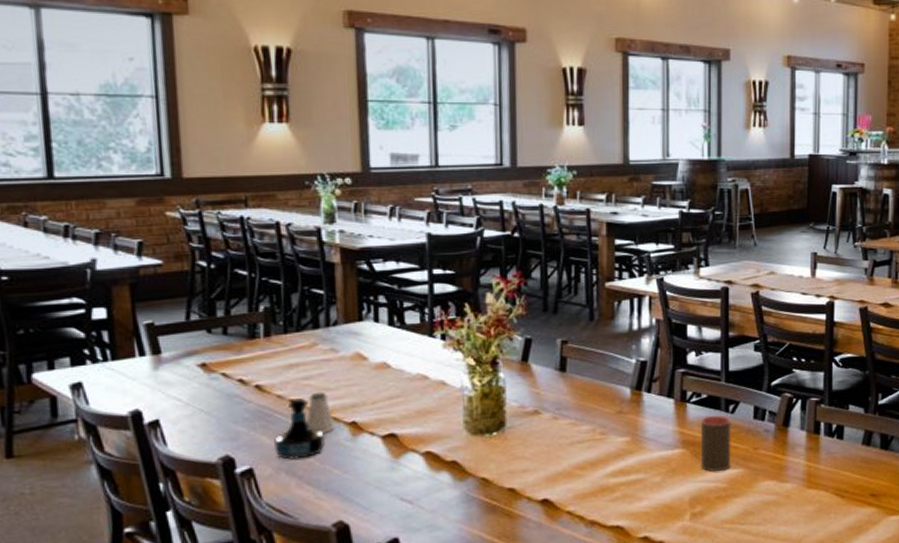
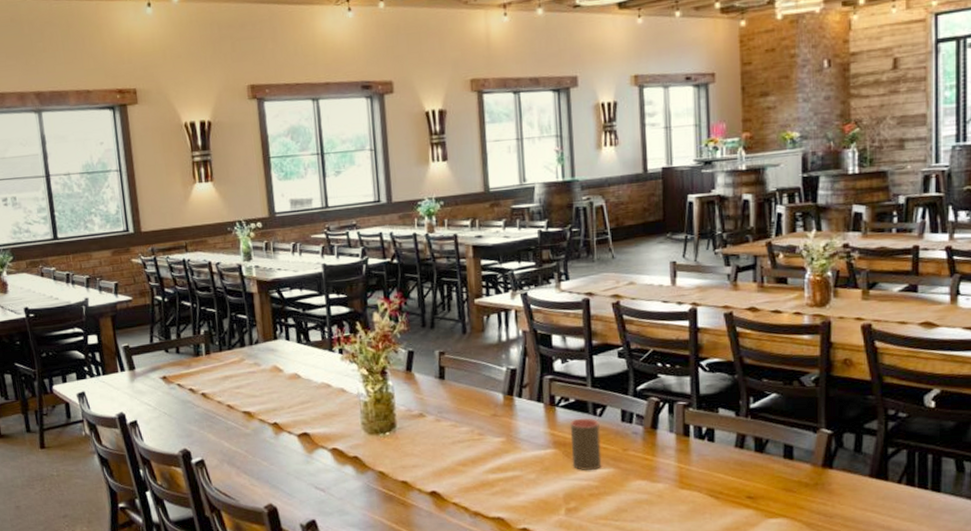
tequila bottle: present [273,398,326,460] -> none [217,403,255,453]
saltshaker: present [306,391,335,433] -> none [239,398,262,432]

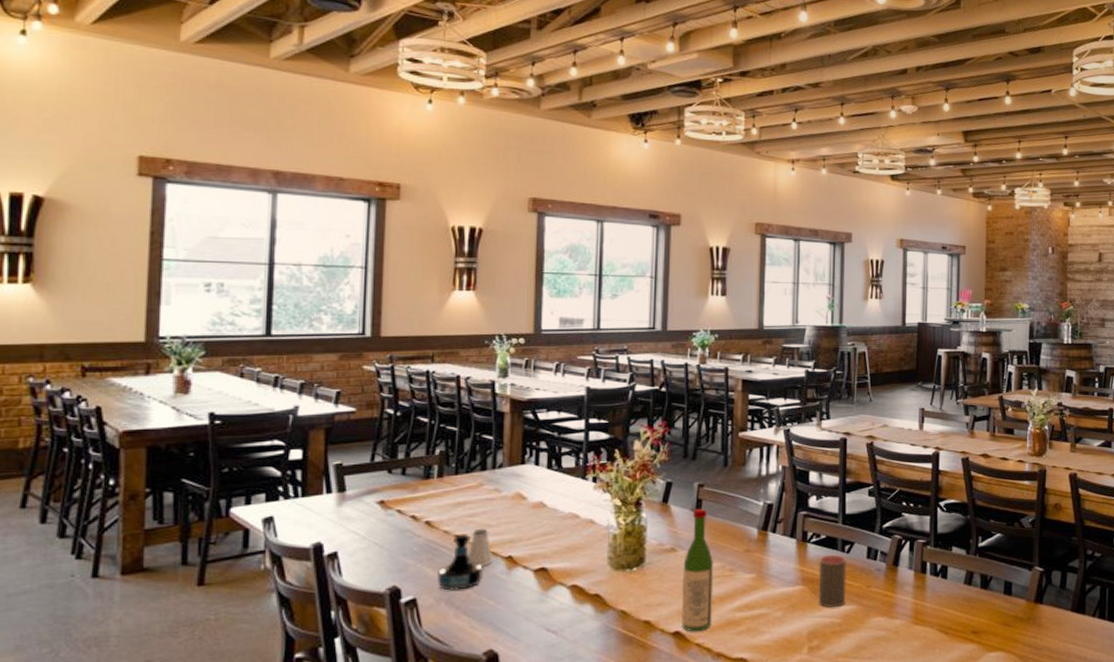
tequila bottle: none [217,403,255,453] -> present [436,534,484,591]
saltshaker: none [239,398,262,432] -> present [467,528,493,566]
wine bottle: none [432,375,467,492] -> present [682,508,714,632]

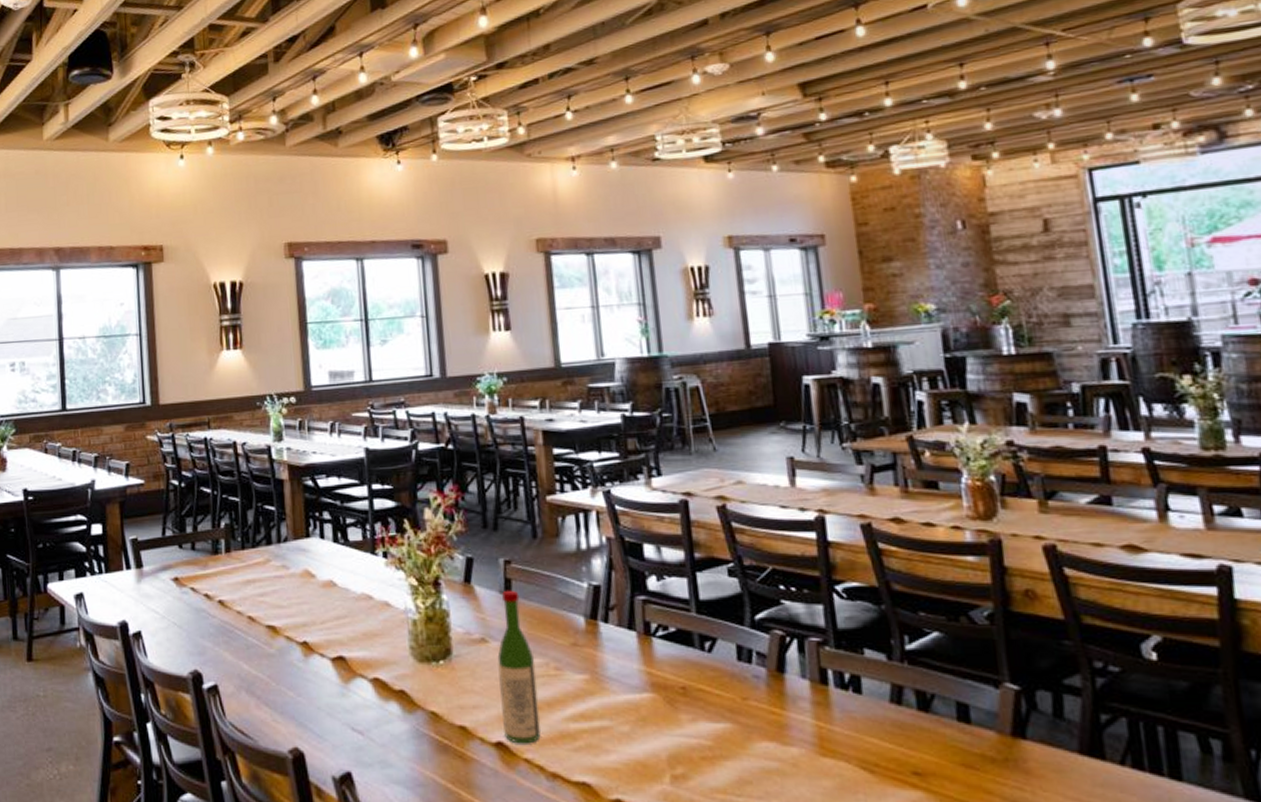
tequila bottle: present [436,534,484,591] -> none [235,615,280,678]
saltshaker: present [467,528,493,566] -> none [262,609,288,652]
cup: present [818,554,847,607] -> none [671,653,715,724]

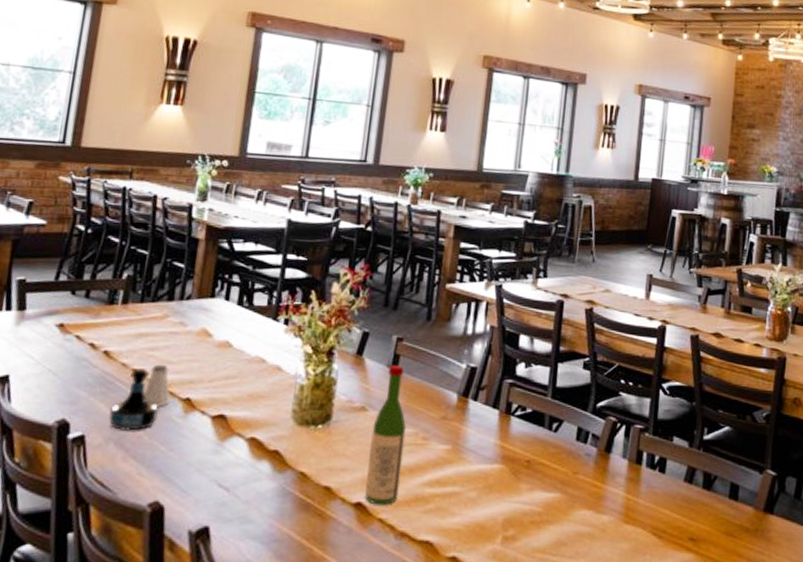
tequila bottle: none [235,615,280,678] -> present [108,368,160,431]
saltshaker: none [262,609,288,652] -> present [143,364,171,407]

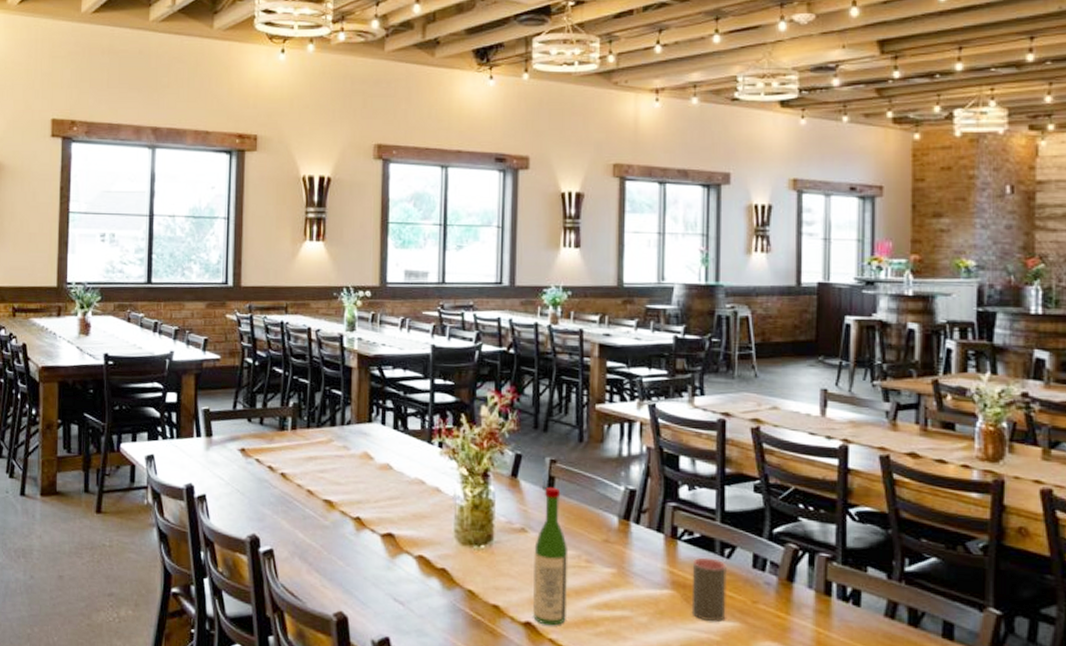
tequila bottle: present [108,368,160,431] -> none [291,489,334,547]
saltshaker: present [143,364,171,407] -> none [318,485,342,525]
cup: none [518,431,553,493] -> present [691,557,727,621]

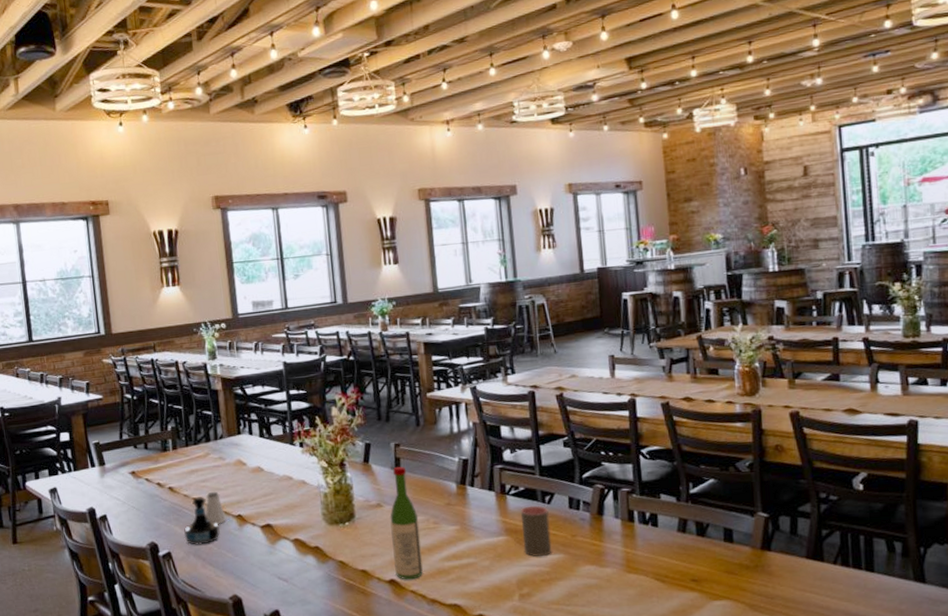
tequila bottle: none [291,489,334,547] -> present [184,497,220,545]
saltshaker: none [318,485,342,525] -> present [205,491,226,524]

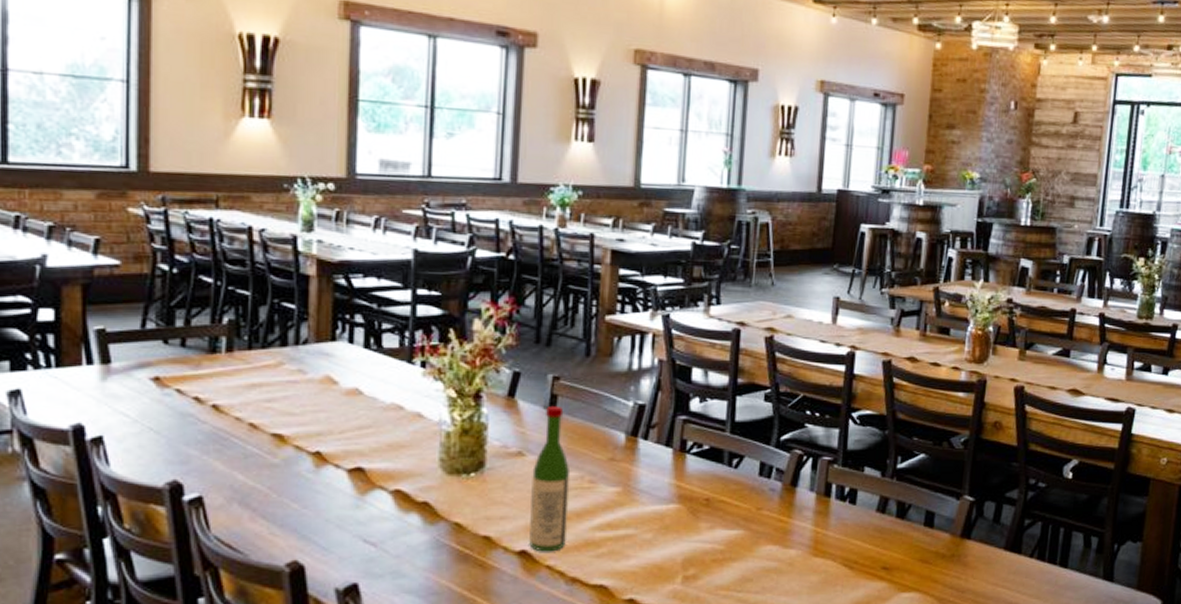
tequila bottle: present [184,497,220,545] -> none [227,422,286,489]
saltshaker: present [205,491,226,524] -> none [265,416,297,462]
cup: present [520,505,552,557] -> none [697,469,734,531]

